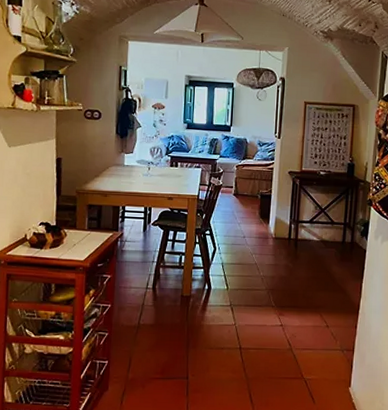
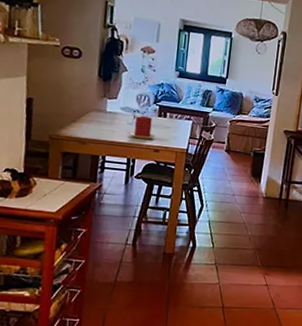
candle: none [145,166,169,189] -> present [129,115,156,140]

